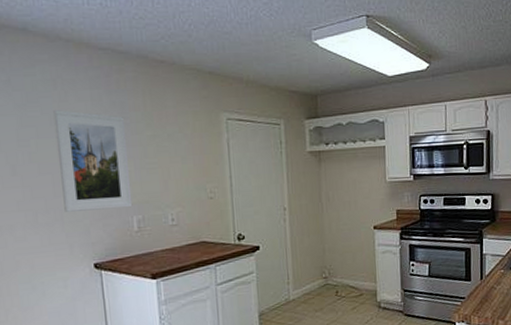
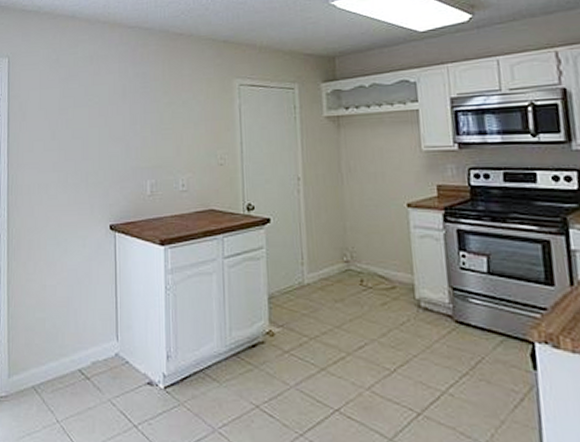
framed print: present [53,110,133,212] -> none [88,82,147,174]

